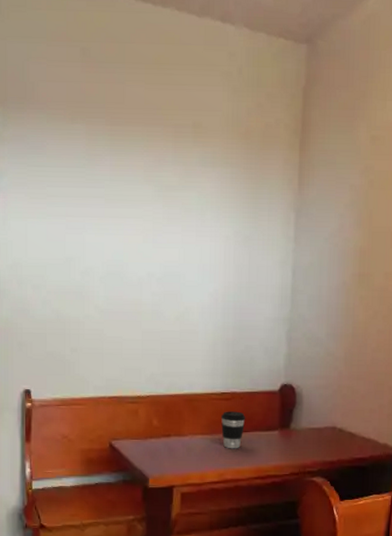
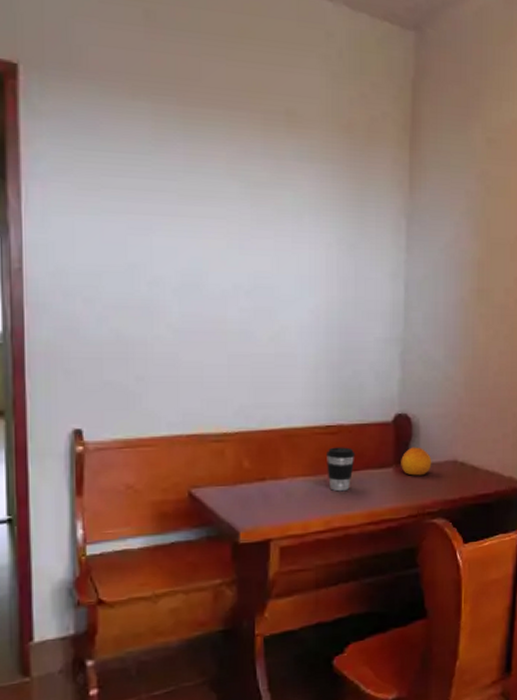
fruit: none [285,413,313,439] -> present [401,447,432,476]

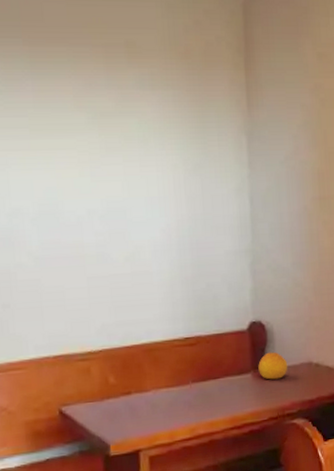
coffee cup: present [327,447,355,492] -> none [187,357,215,400]

